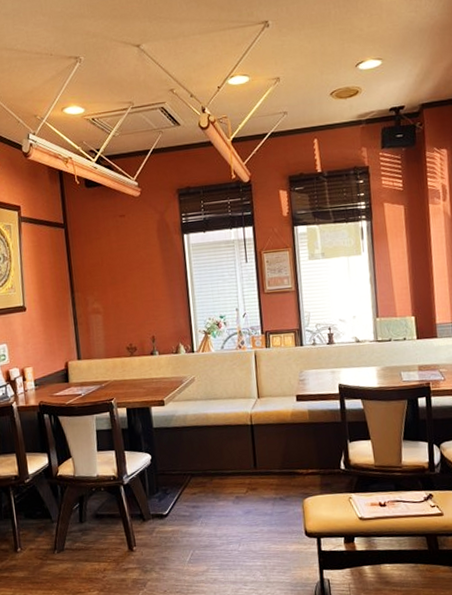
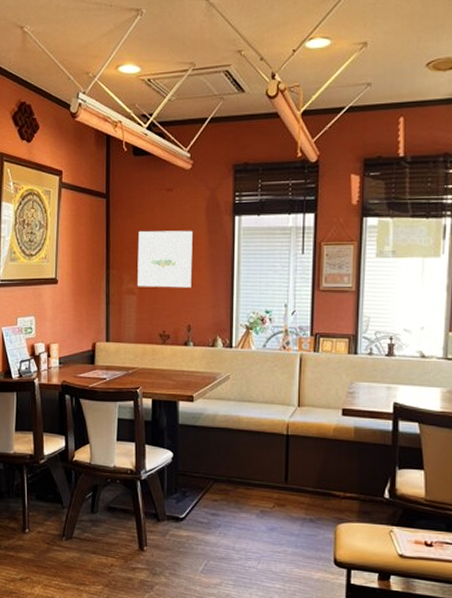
wall art: none [98,250,152,307] -> present [137,230,193,288]

